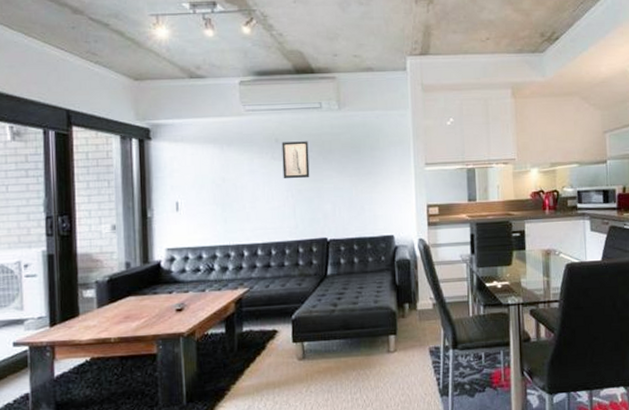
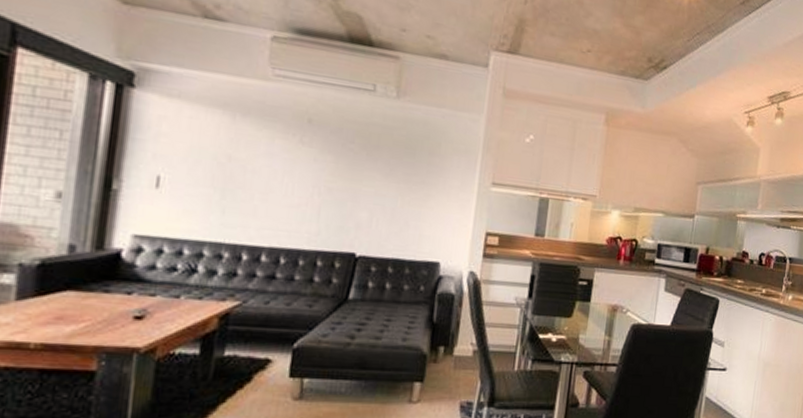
wall art: present [281,141,310,179] -> none [311,124,351,176]

